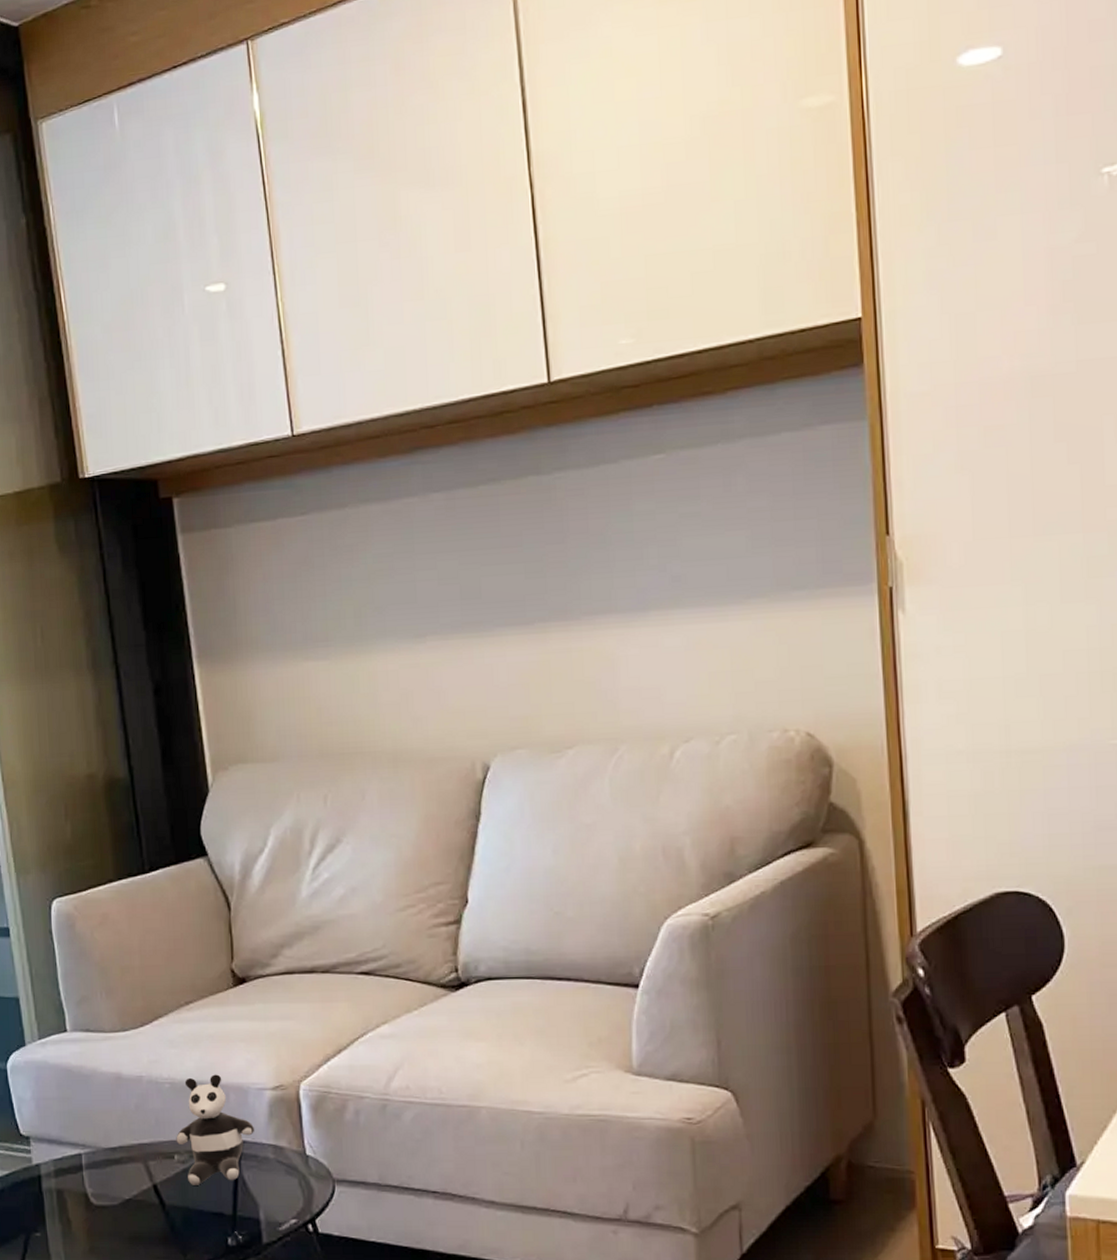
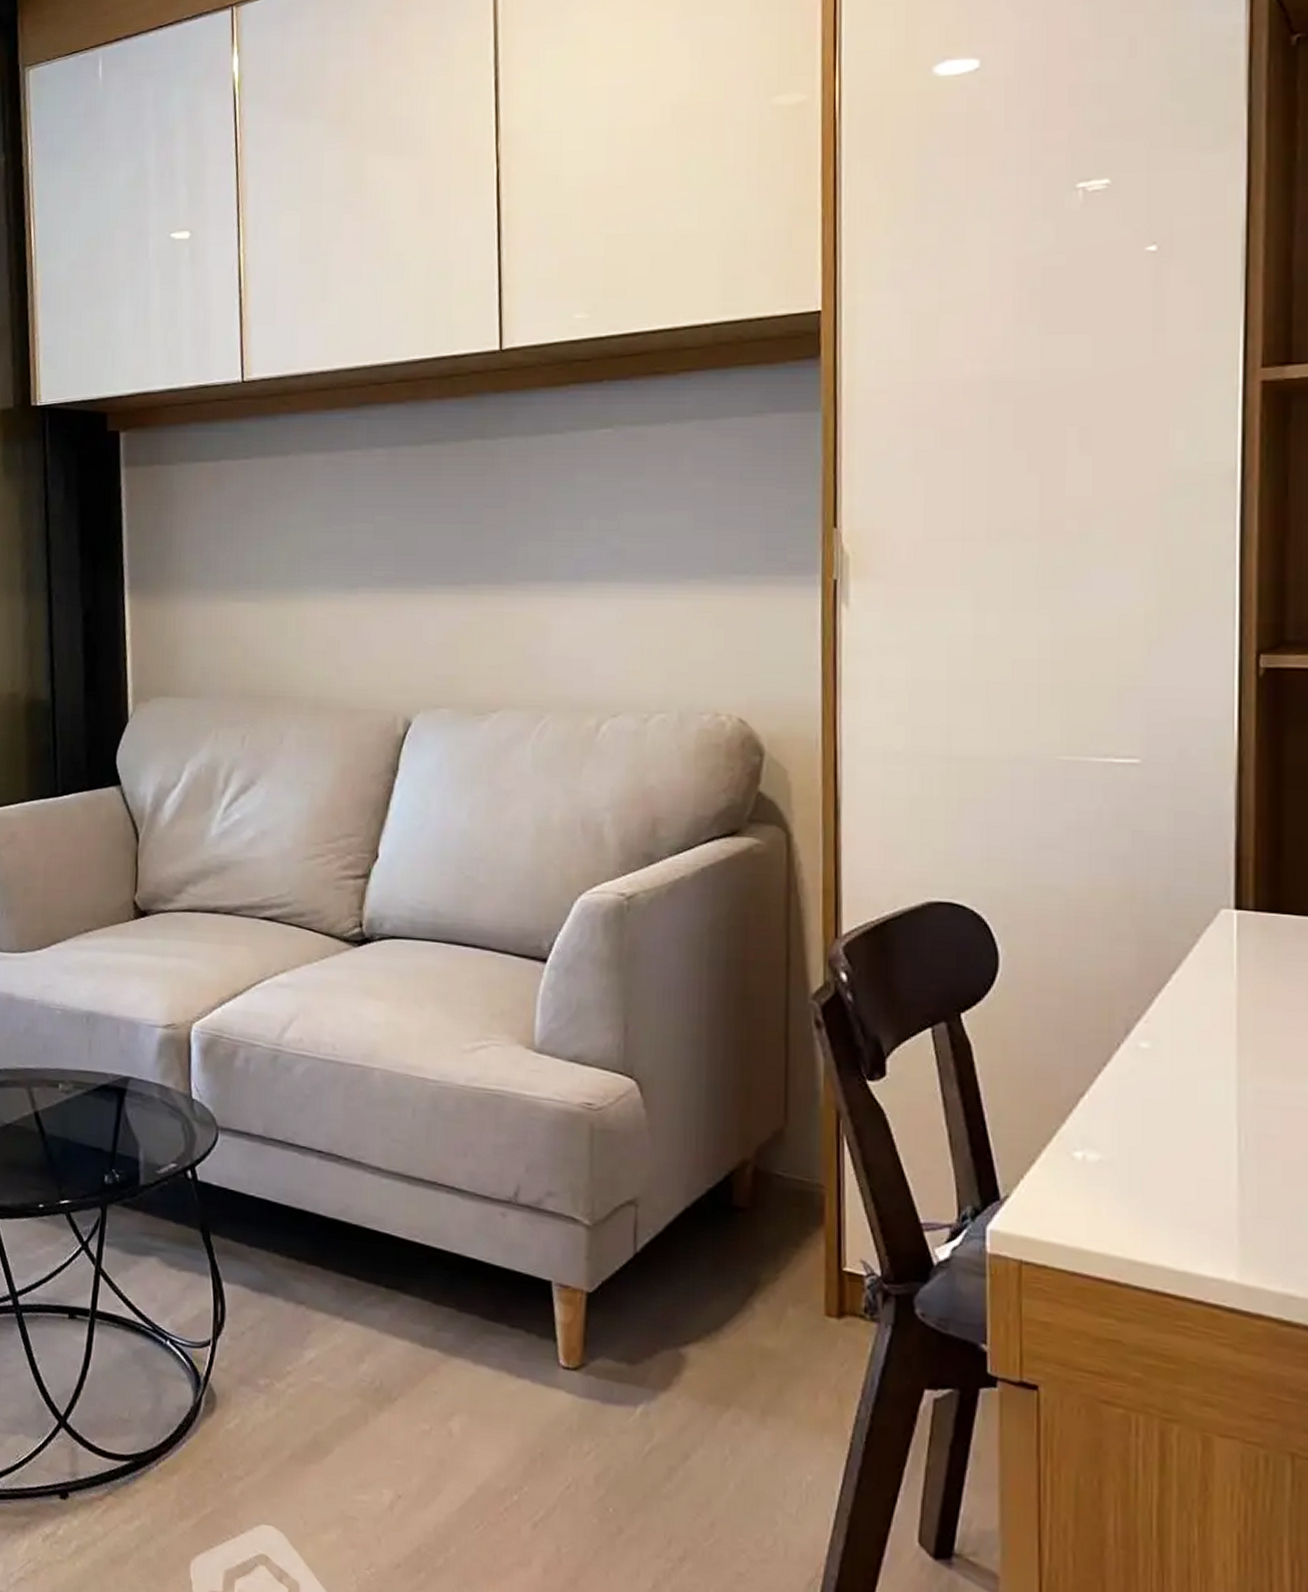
stuffed animal: present [176,1074,254,1185] -> none [62,1006,142,1118]

